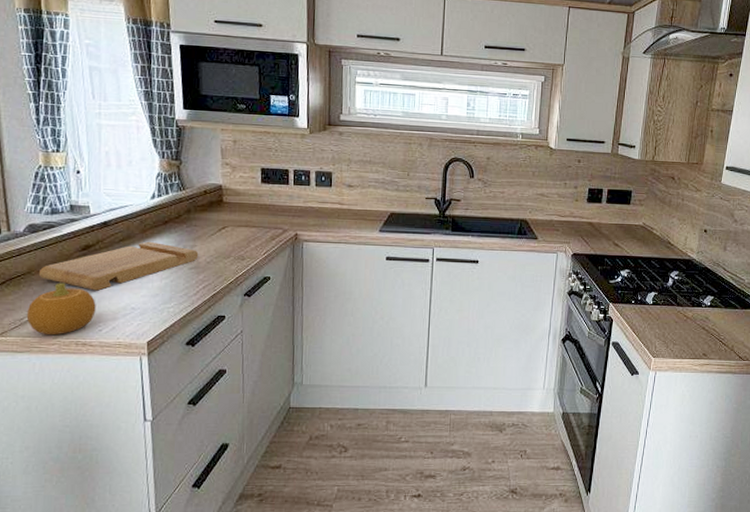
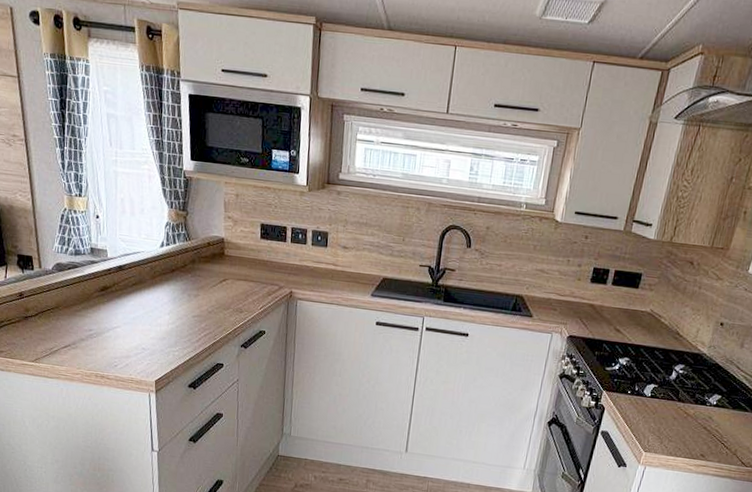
fruit: present [26,282,96,336] -> none [55,319,113,366]
cutting board: present [38,241,199,291] -> none [65,287,201,330]

